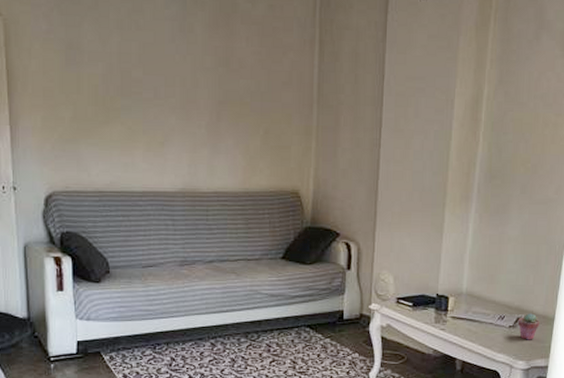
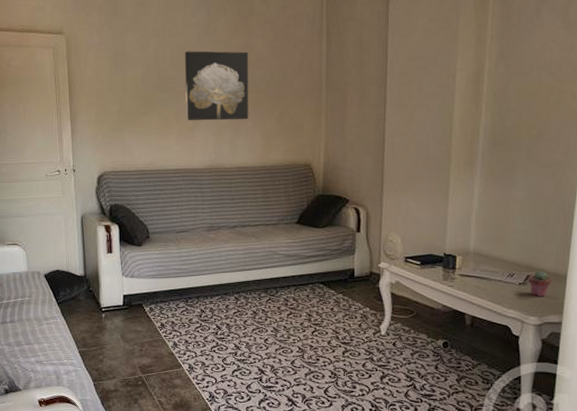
wall art: none [154,50,231,137] -> present [184,51,249,121]

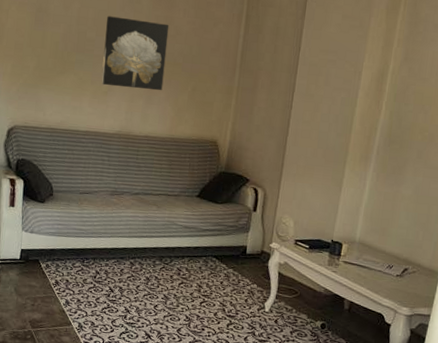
potted succulent: present [528,271,551,297] -> none [404,265,426,290]

